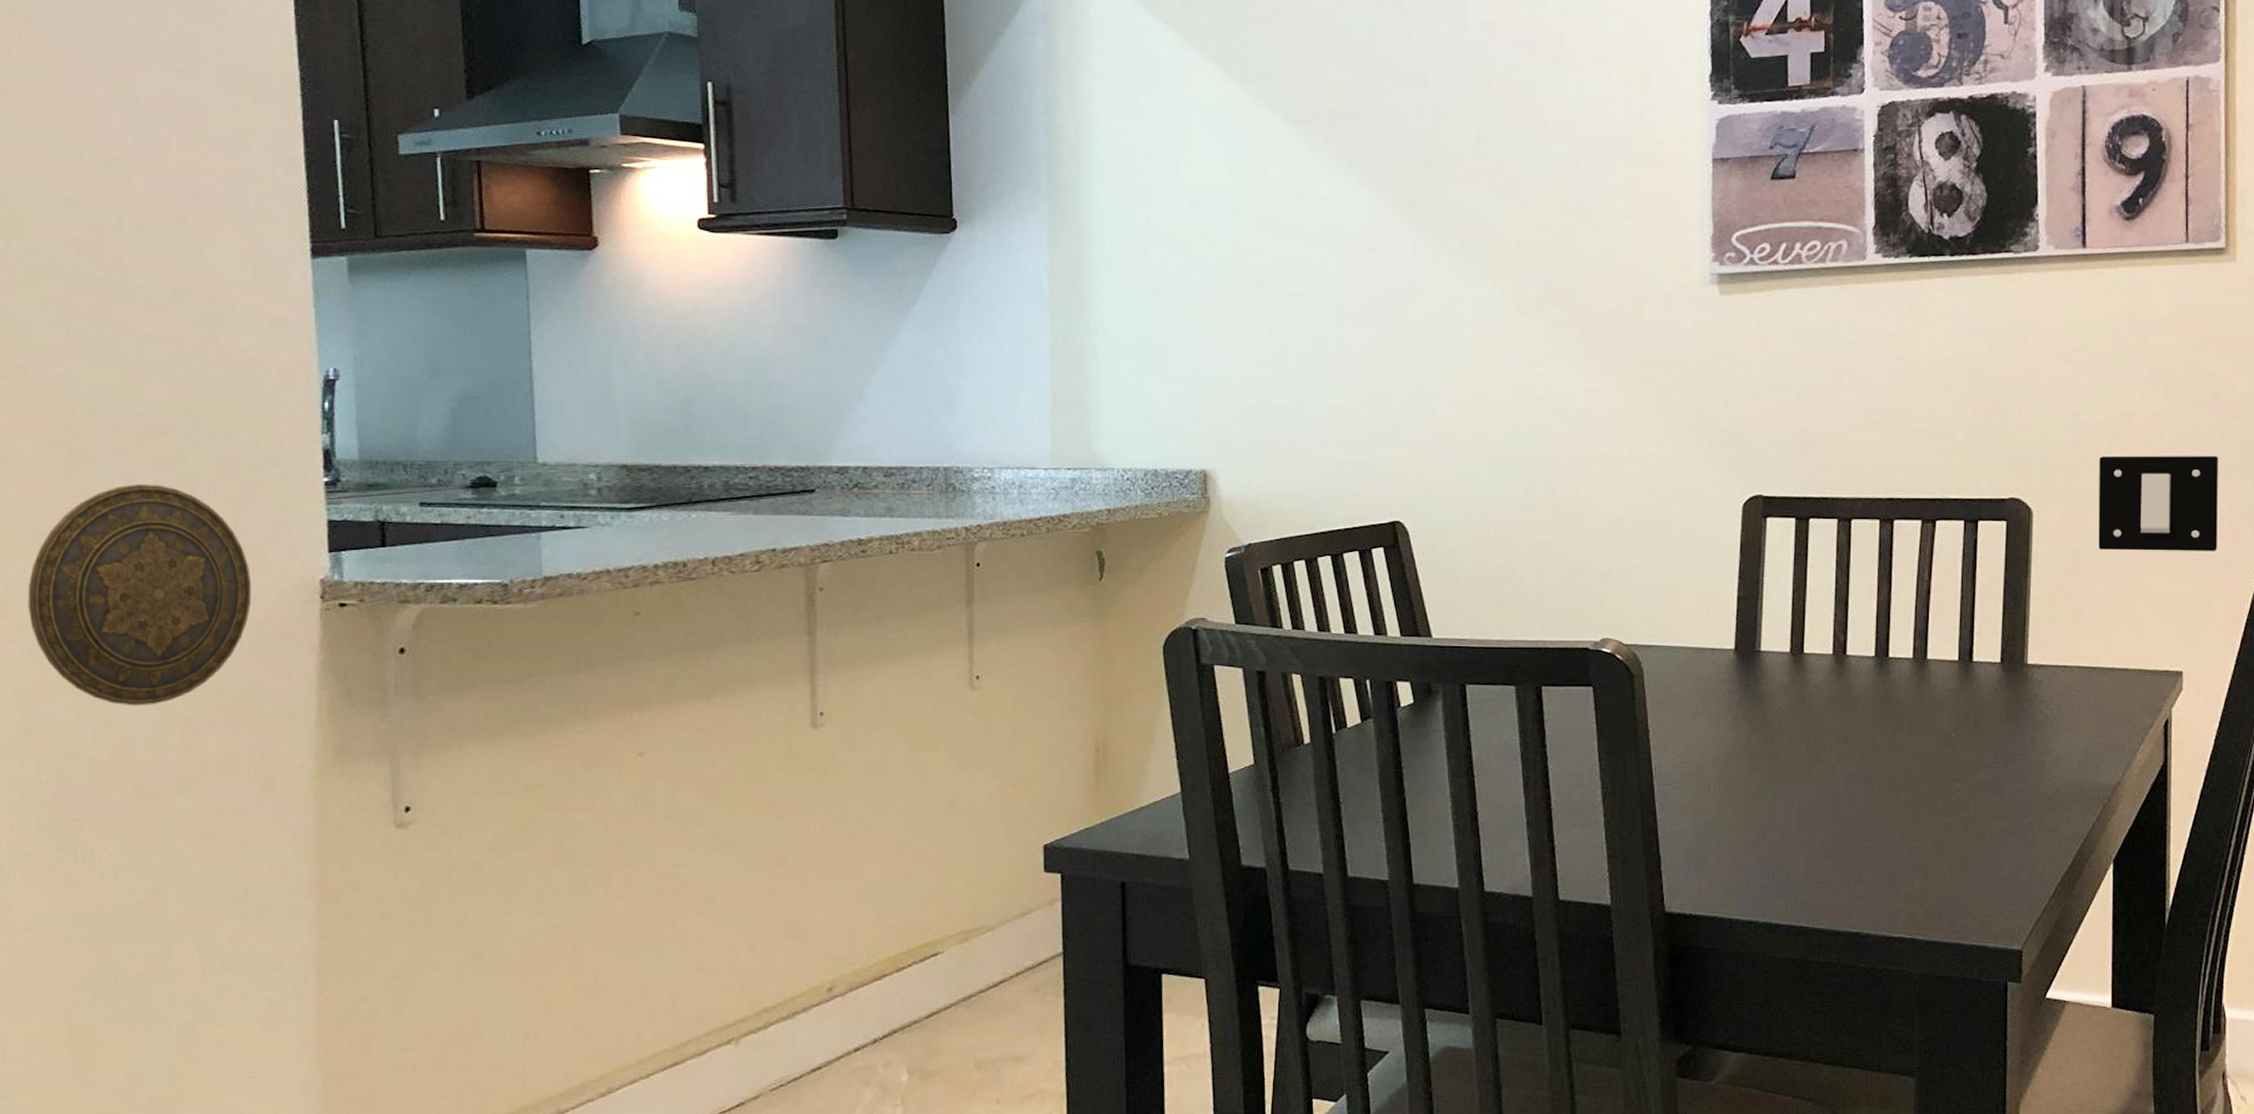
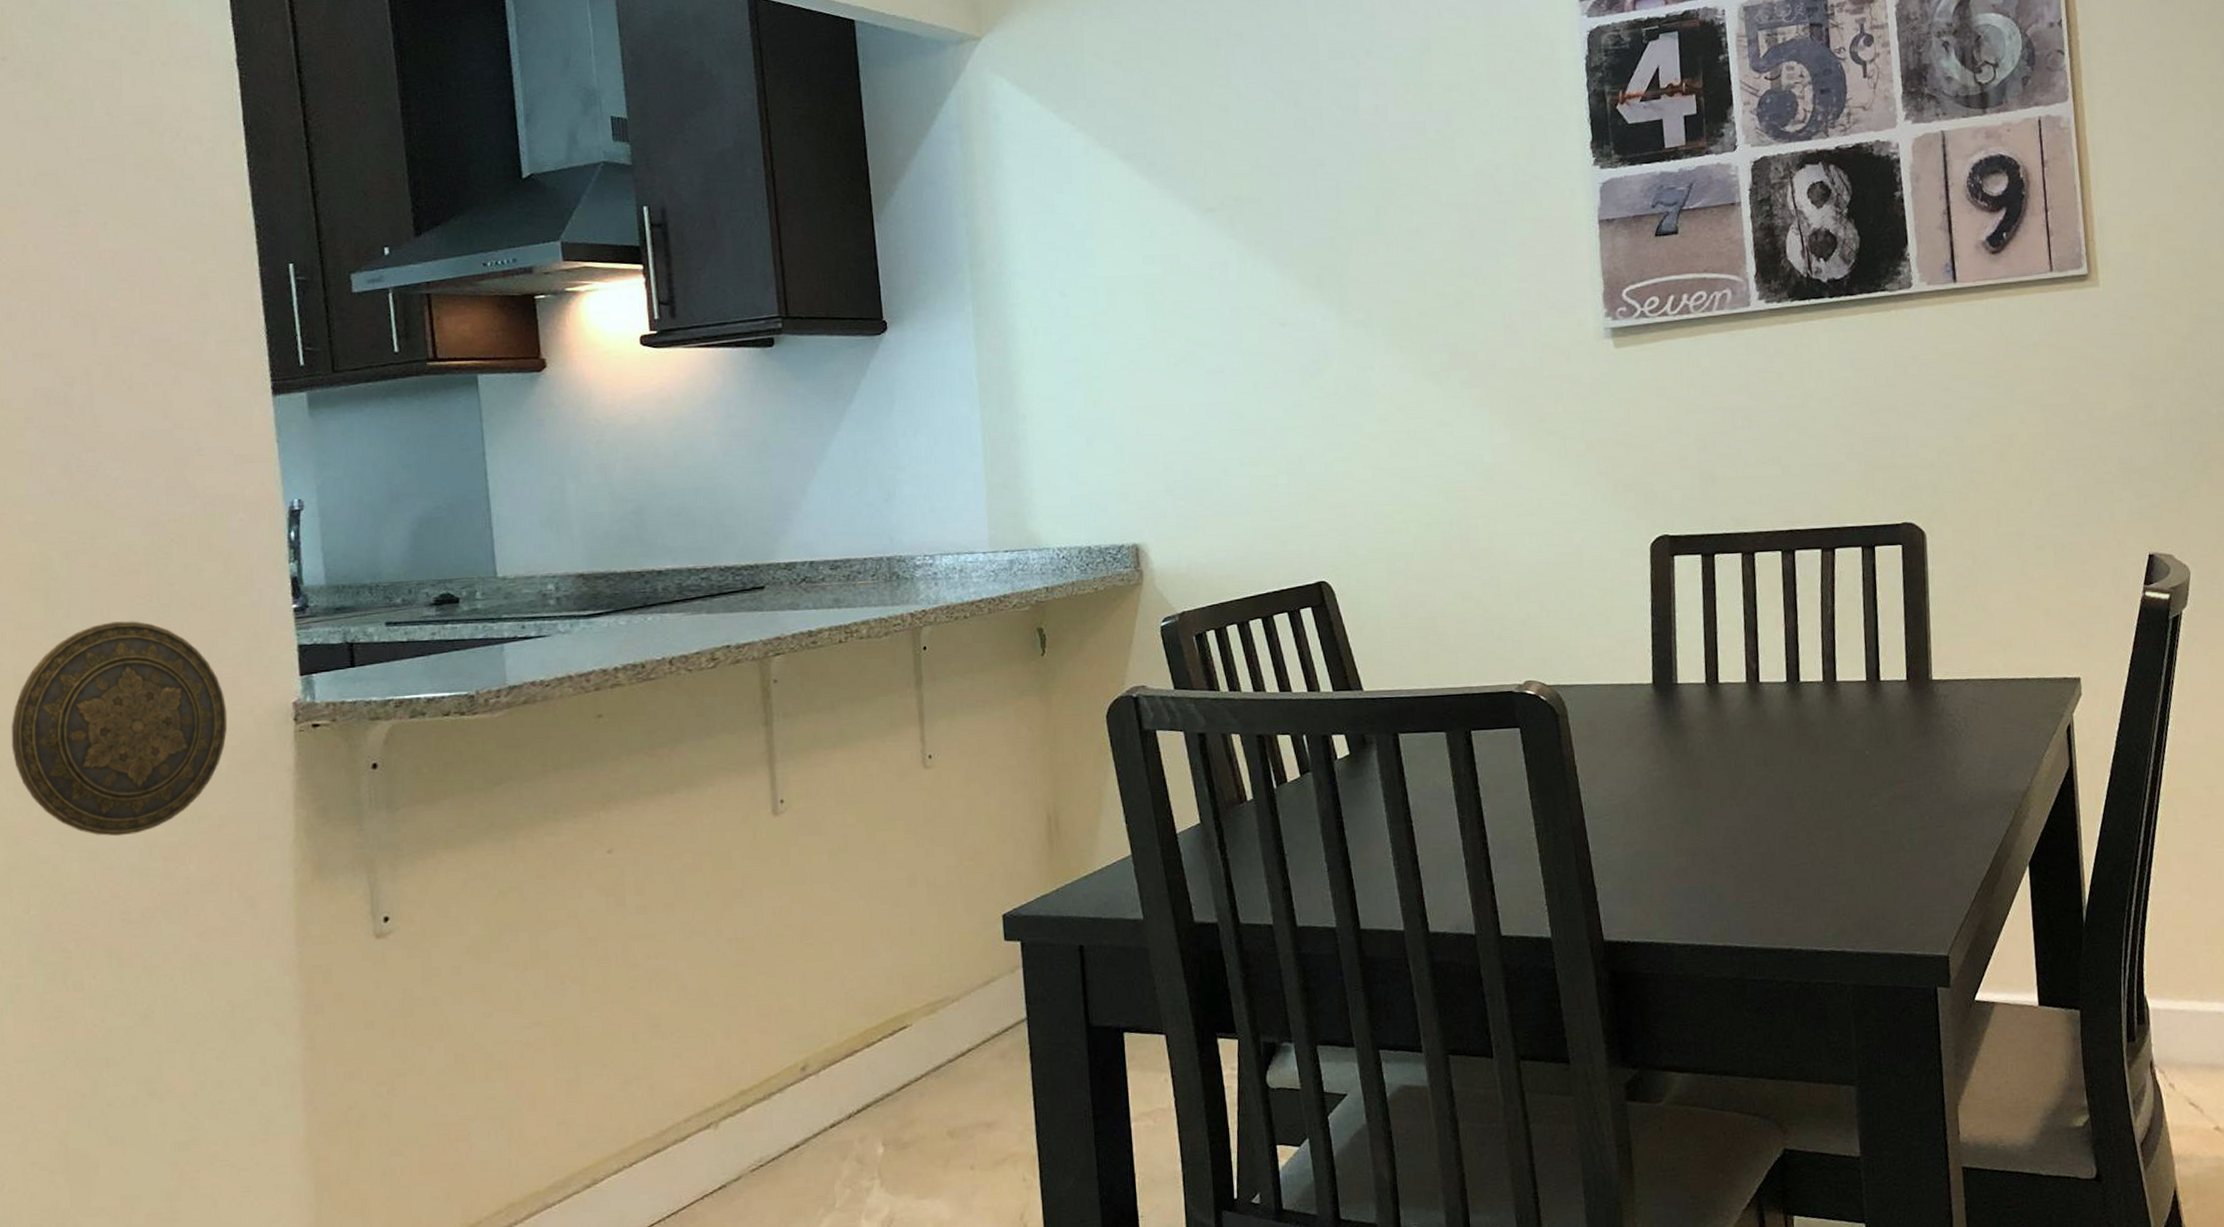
light switch: present [2098,455,2218,551] -> none [1985,471,2104,566]

